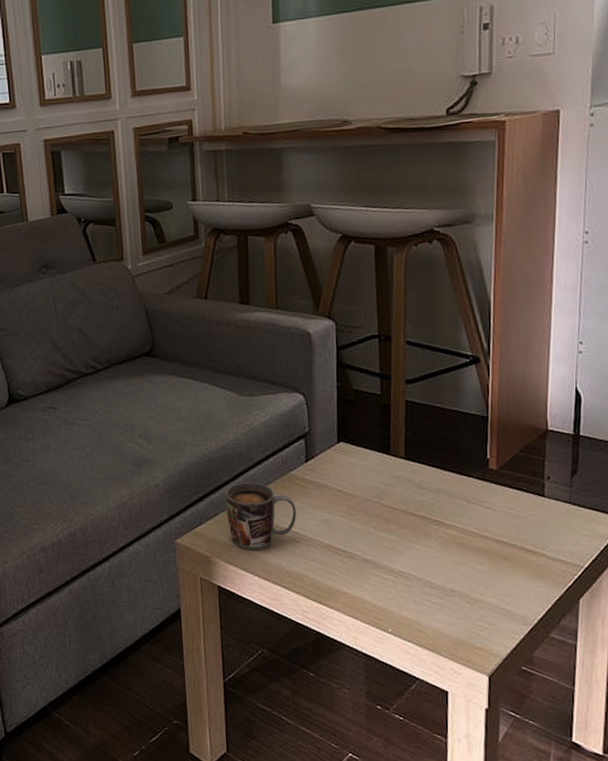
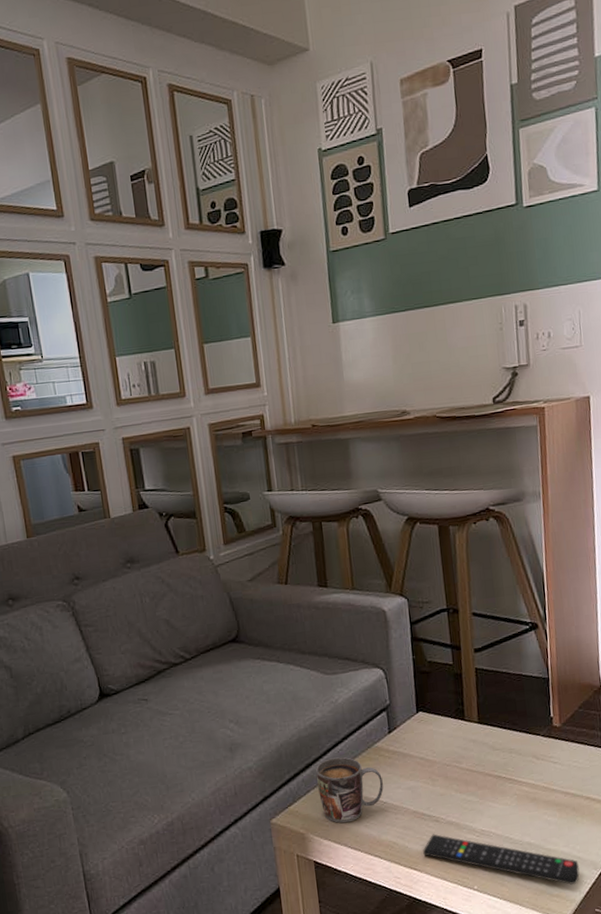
remote control: none [335,570,507,638] -> present [423,834,580,885]

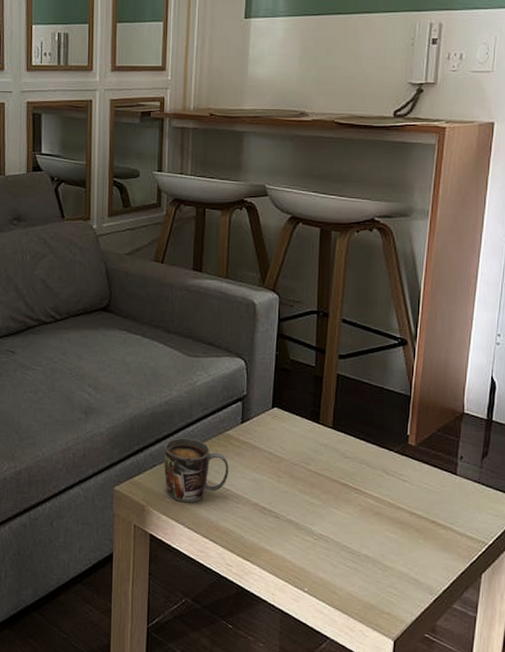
remote control: present [423,834,580,885] -> none [258,529,414,605]

